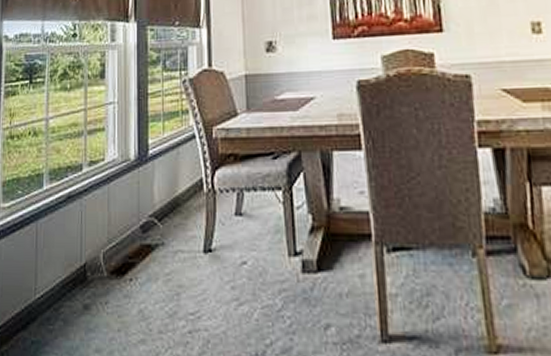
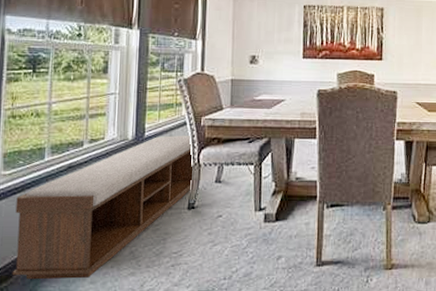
bench: none [12,152,208,345] -> present [12,135,193,280]

